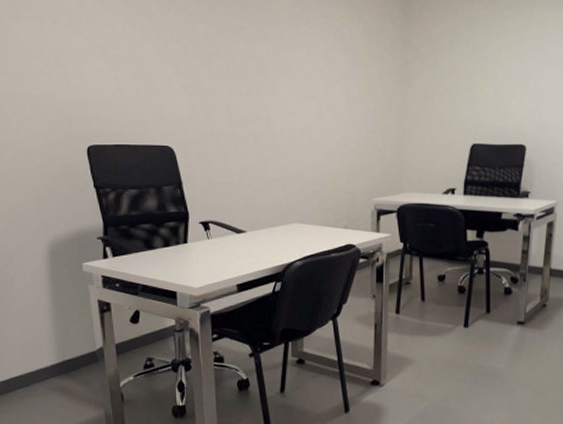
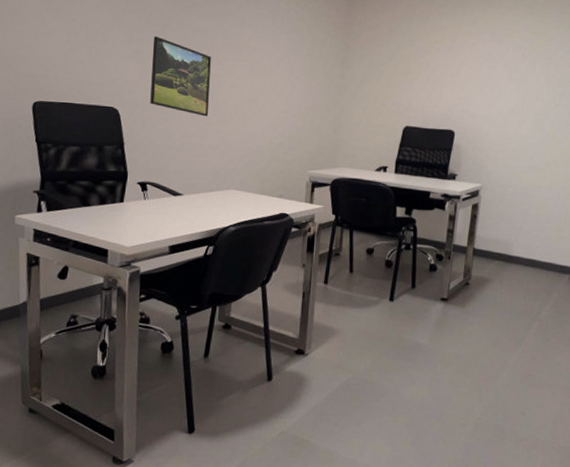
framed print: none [202,66,266,149] -> present [150,36,211,117]

